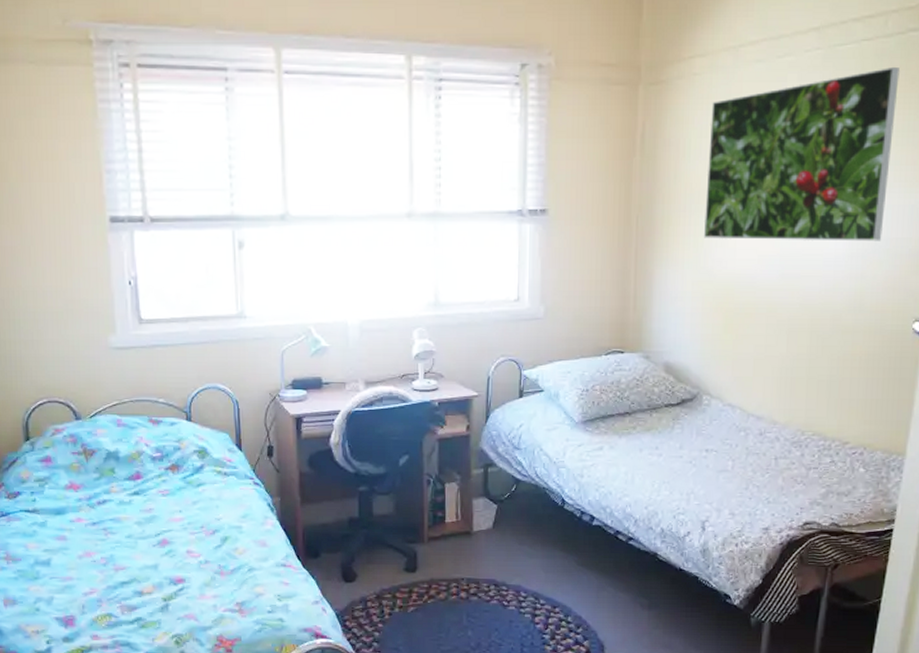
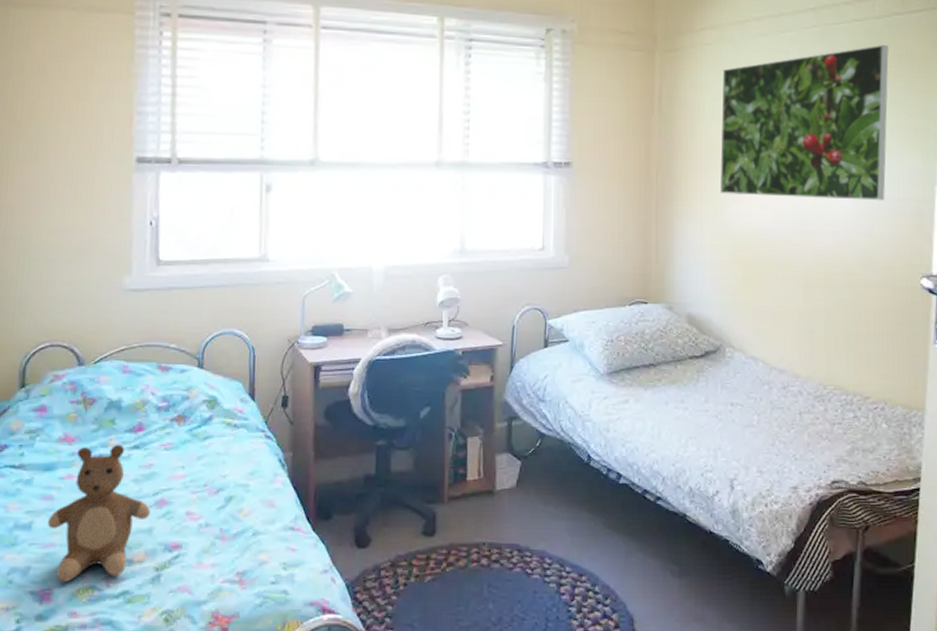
teddy bear: none [63,490,155,610] -> present [47,444,151,582]

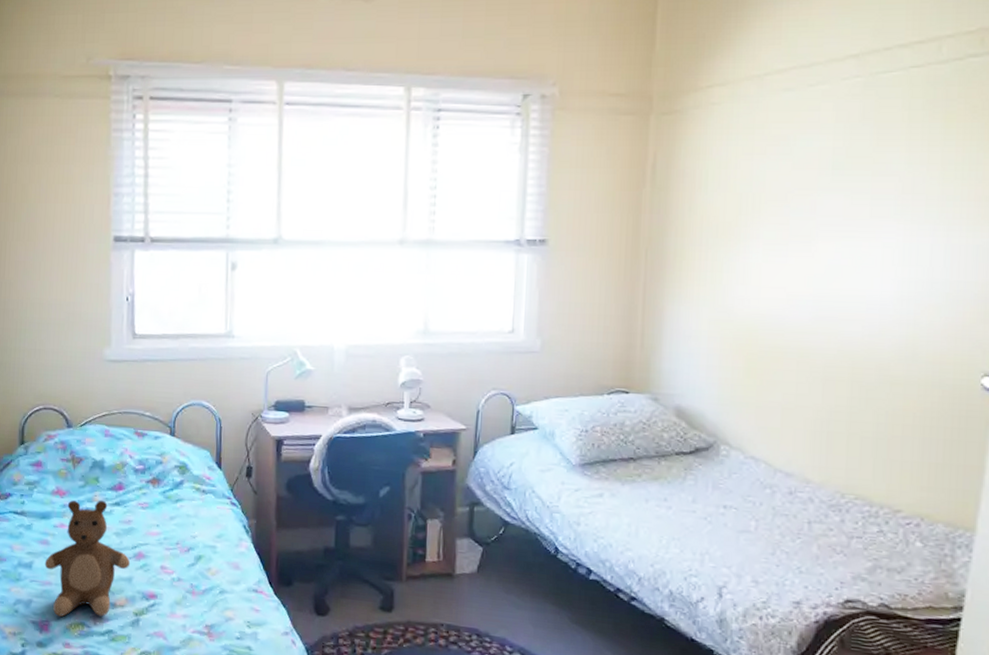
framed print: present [720,44,889,201] -> none [723,94,957,284]

